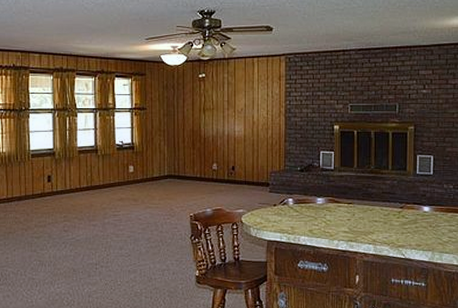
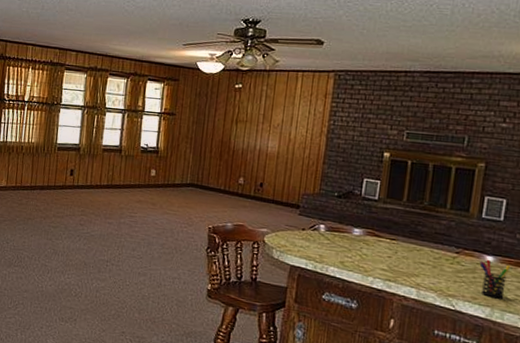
pen holder: none [419,209,443,243] -> present [479,259,511,299]

